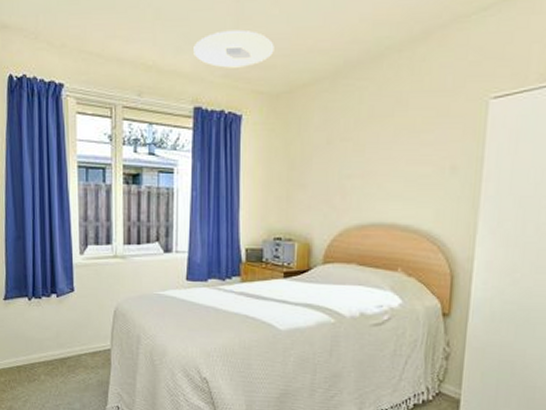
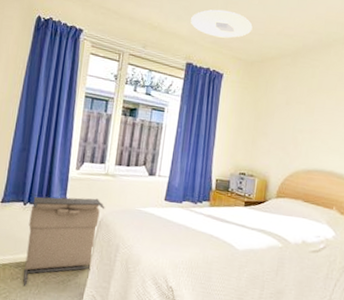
laundry hamper: none [37,285,119,387] -> present [23,196,105,286]

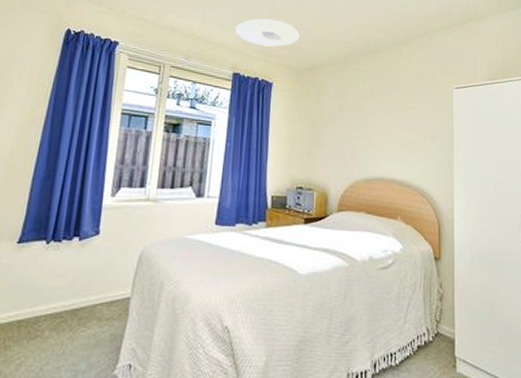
laundry hamper: present [23,196,105,286] -> none [43,228,146,345]

